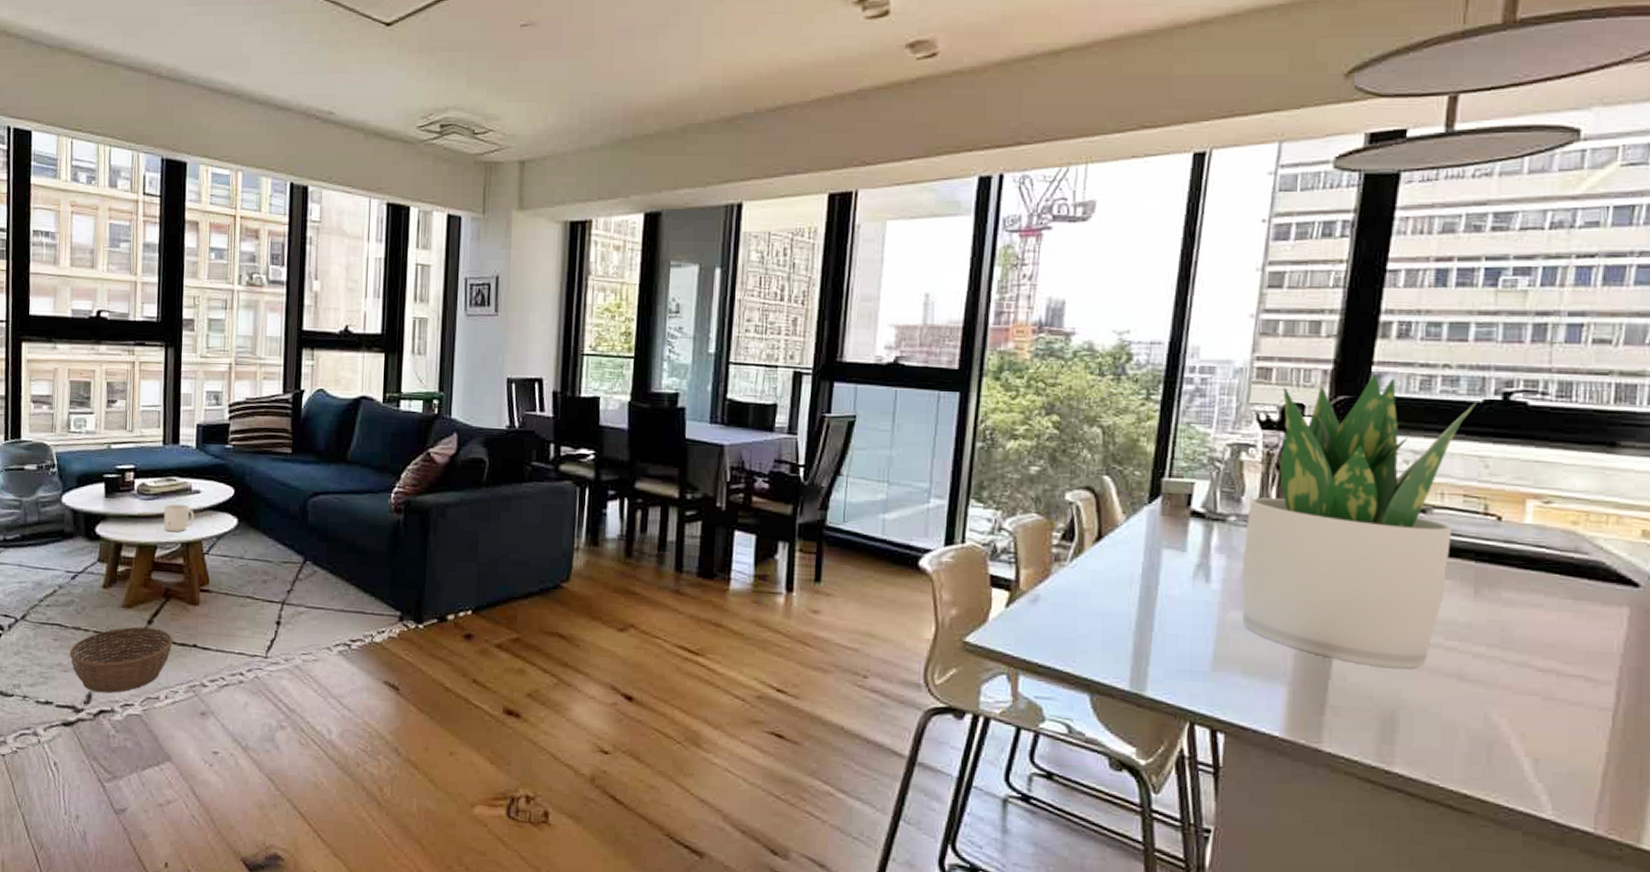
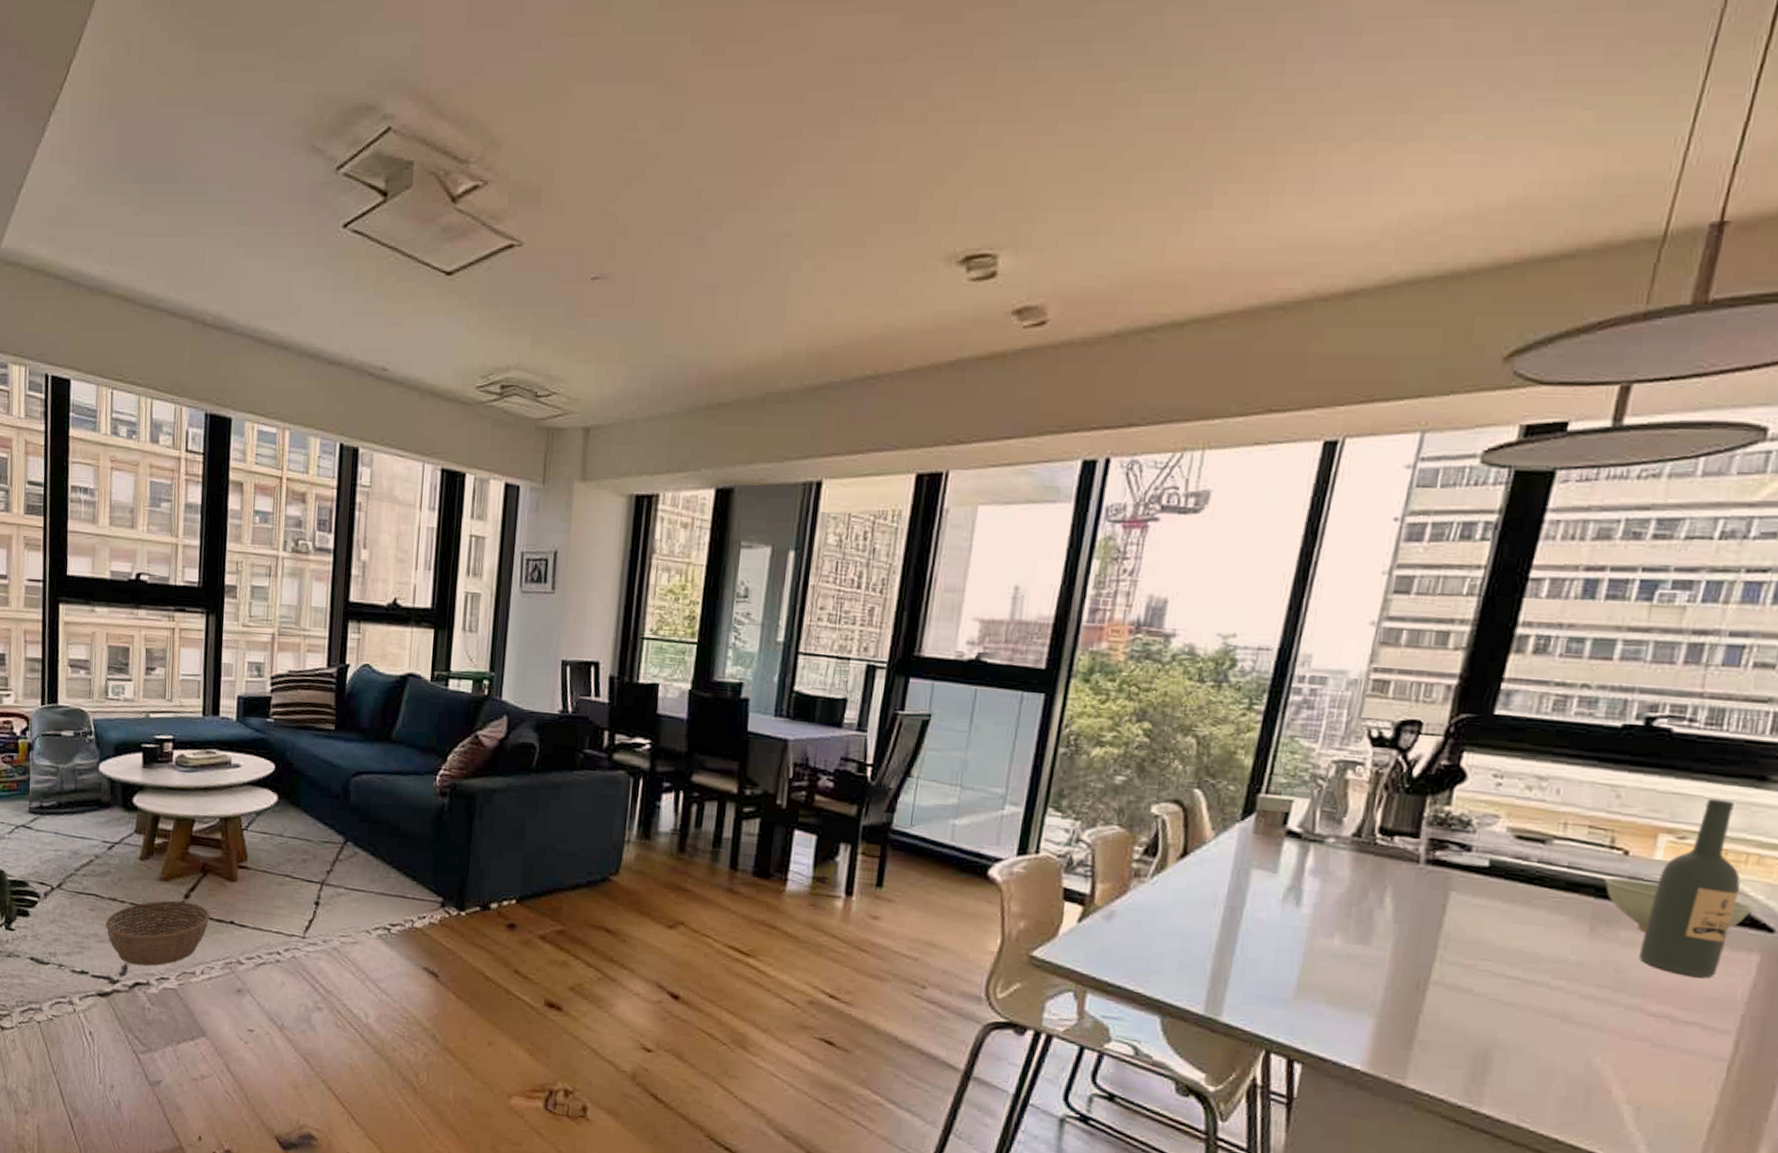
mug: present [163,503,195,532] -> none [201,777,234,806]
planter: present [1242,374,1478,669] -> none [1332,692,1617,1007]
bowl: none [1482,543,1619,592] -> present [1604,878,1754,933]
wine bottle: none [1520,465,1603,633] -> present [1638,799,1740,979]

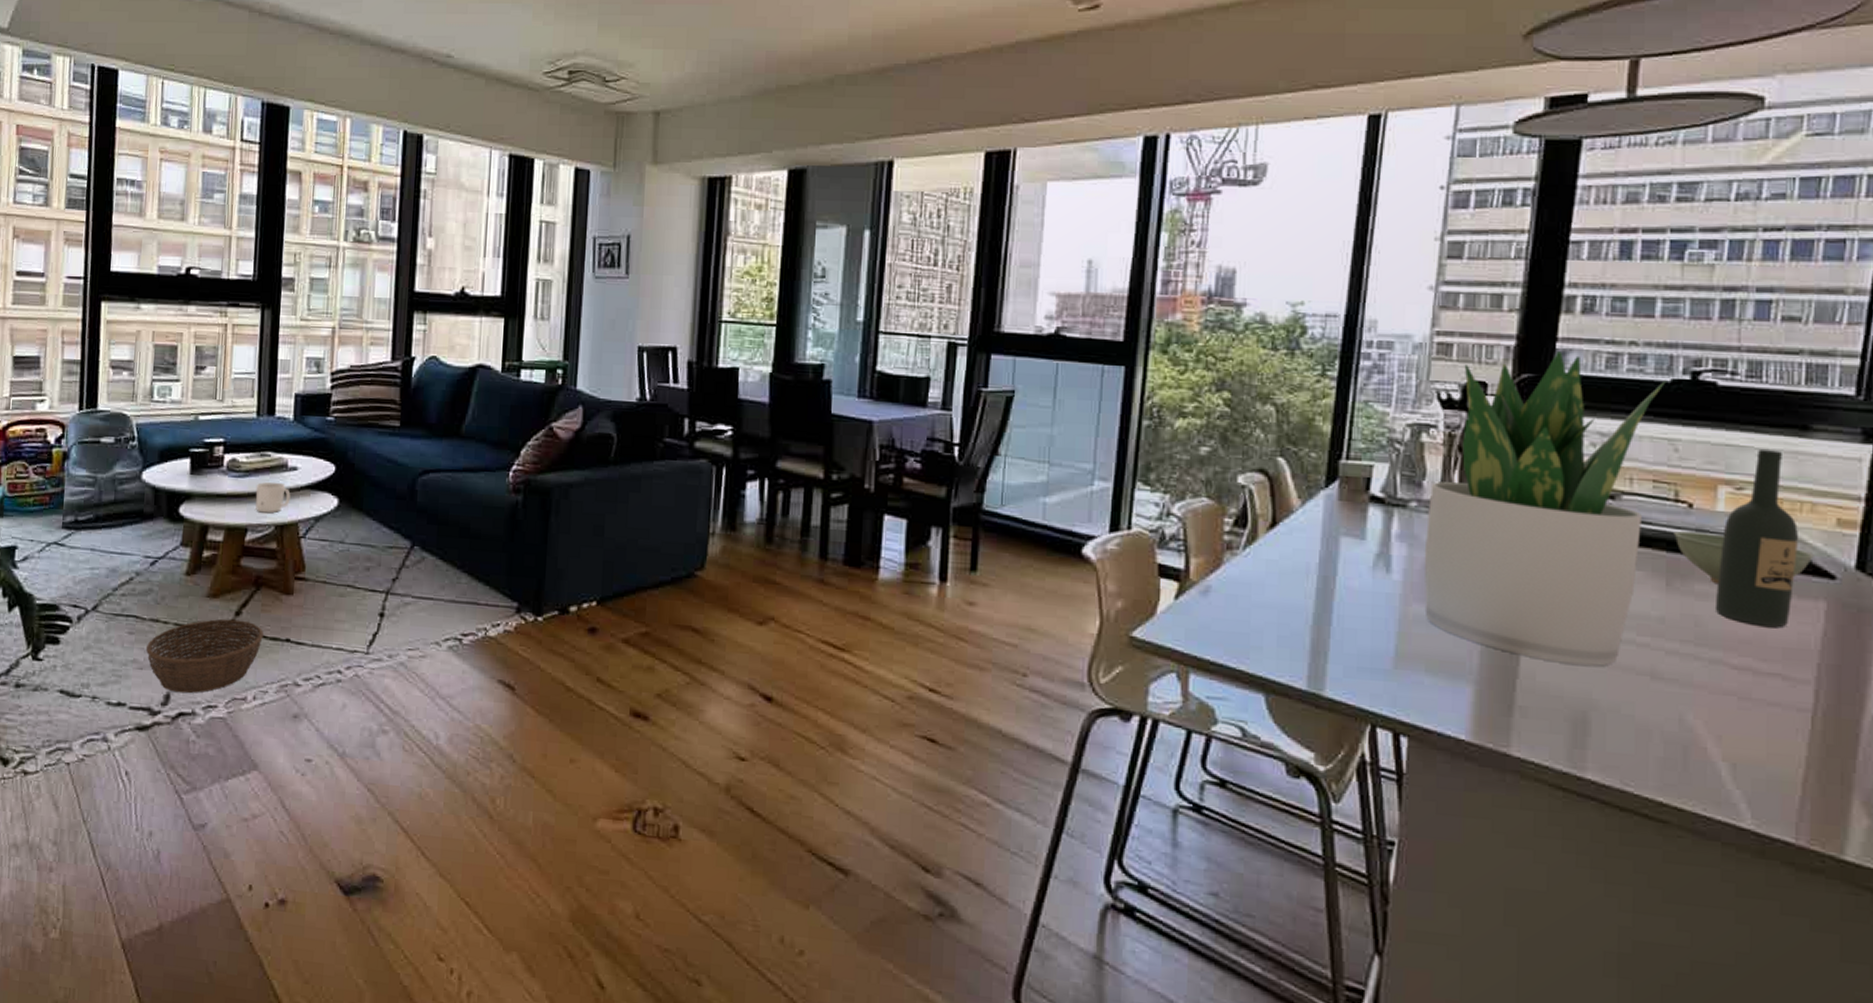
mug: none [201,777,234,806] -> present [255,481,291,513]
planter: none [1332,692,1617,1007] -> present [1424,351,1666,667]

